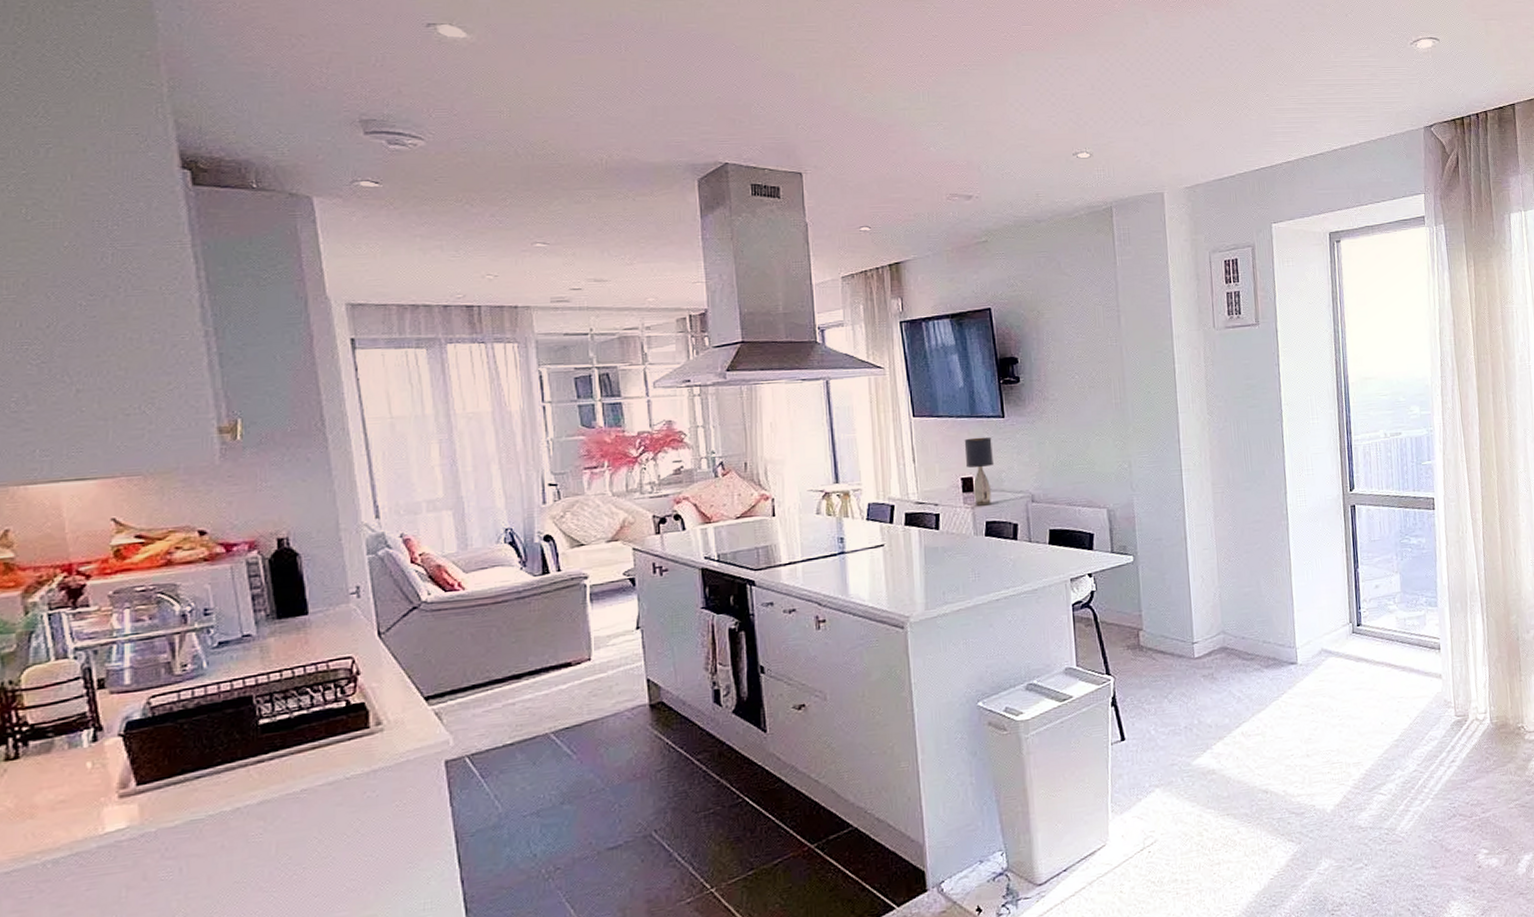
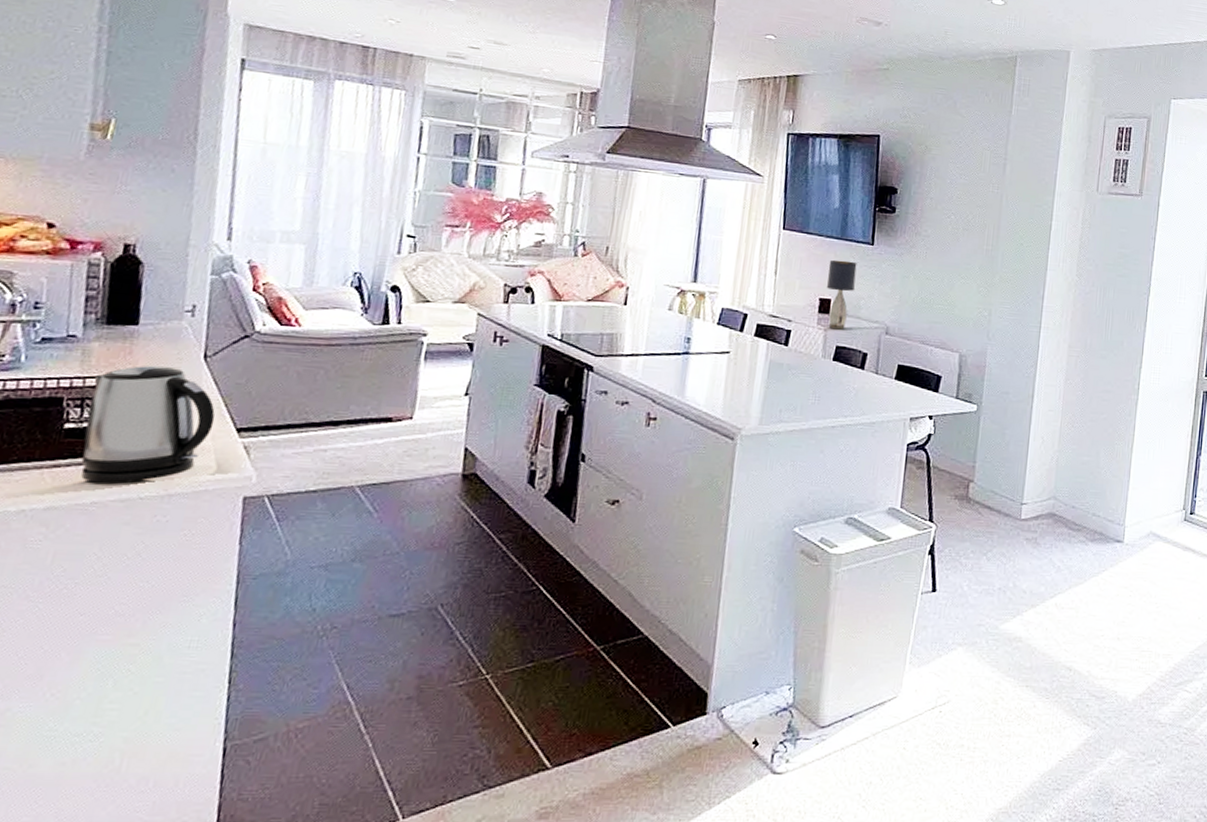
kettle: none [277,649,401,772] -> present [81,366,216,484]

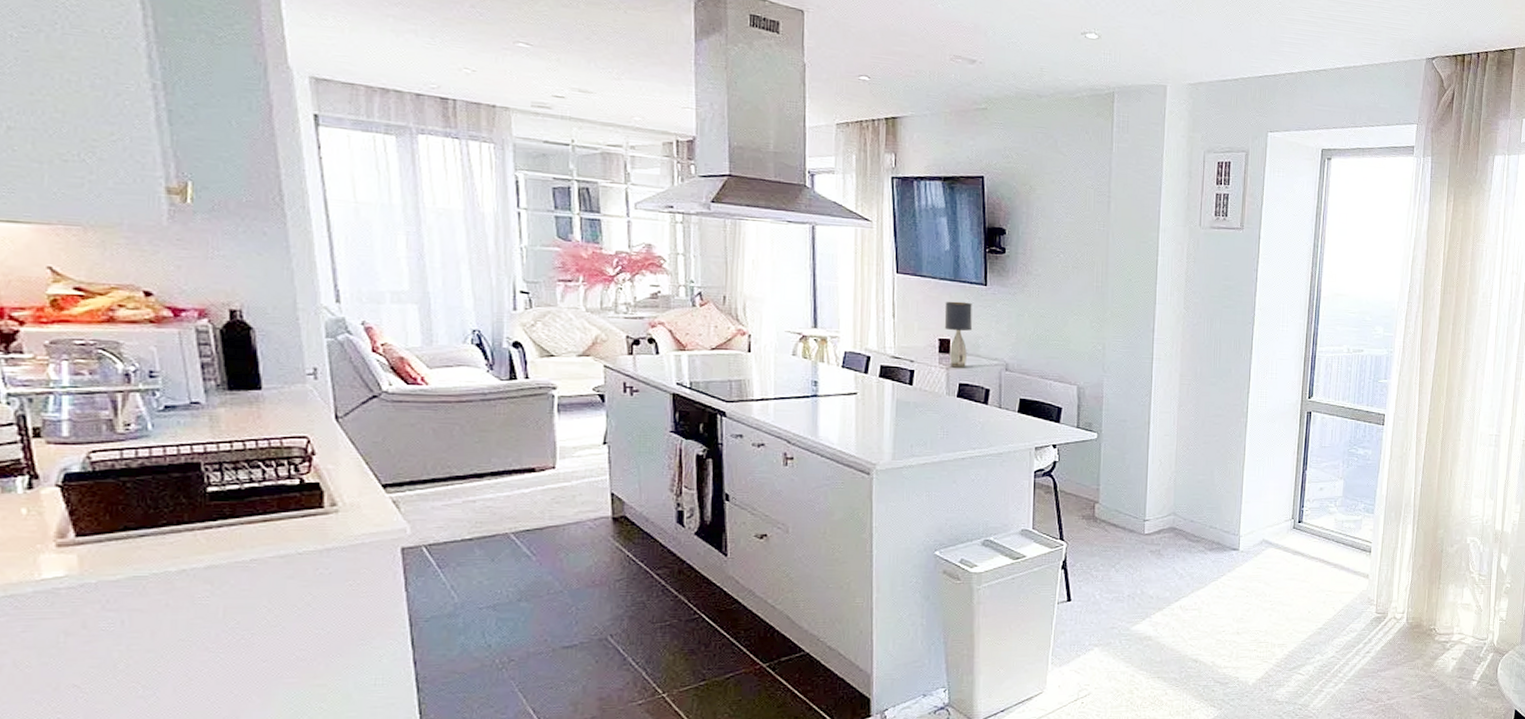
kettle: present [81,366,216,484] -> none [227,429,358,541]

